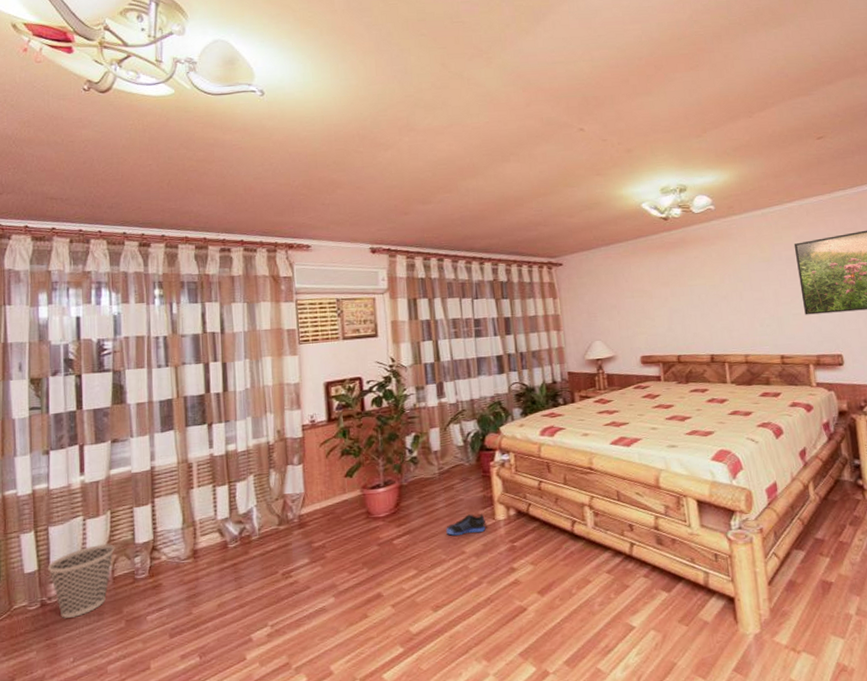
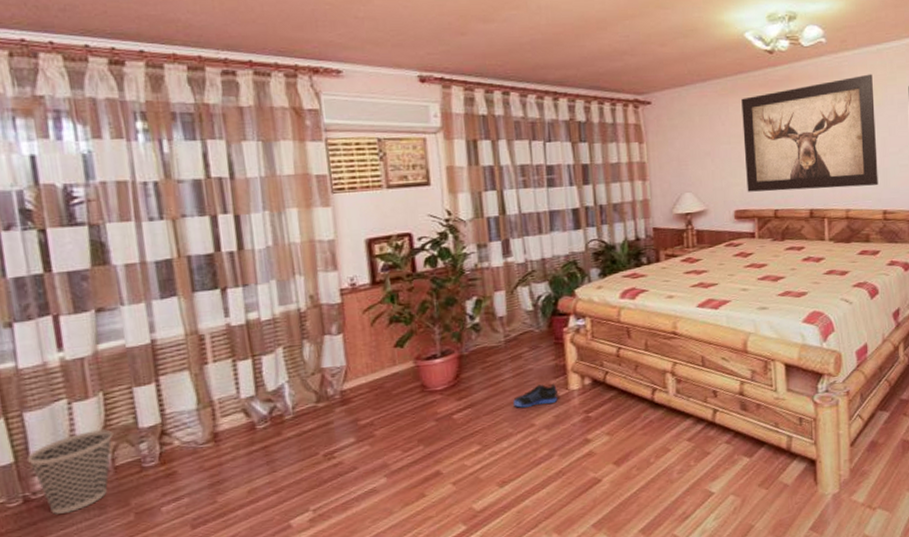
wall art: none [641,234,774,340] -> present [741,74,878,192]

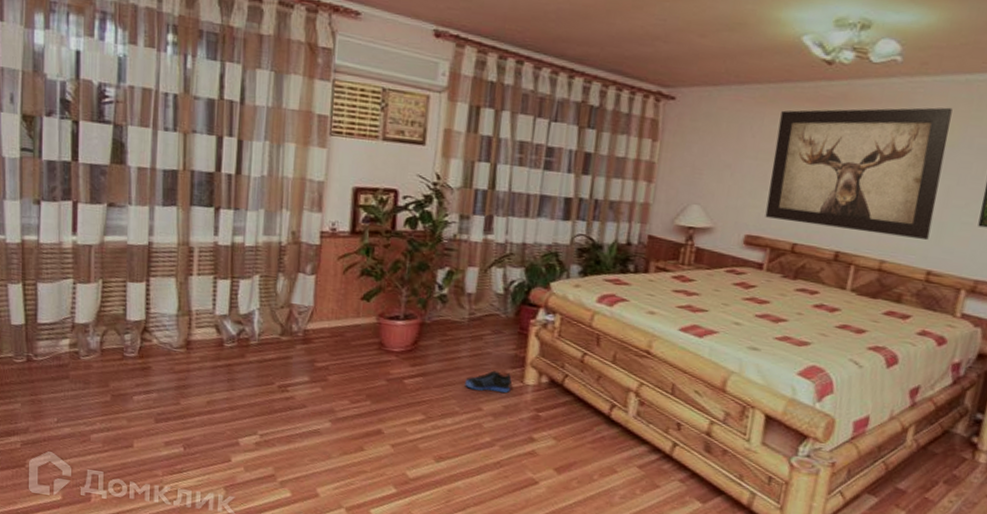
wastebasket: present [26,429,114,514] -> none [34,312,105,380]

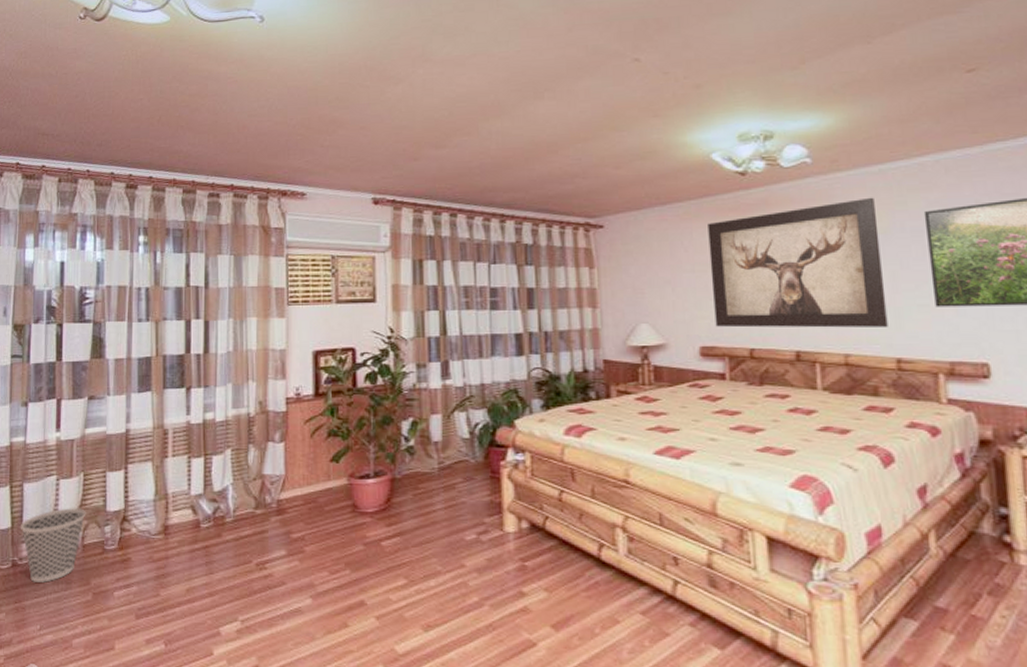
wastebasket: none [34,312,105,380] -> present [20,507,86,583]
sneaker: present [465,370,512,394] -> none [444,521,491,545]

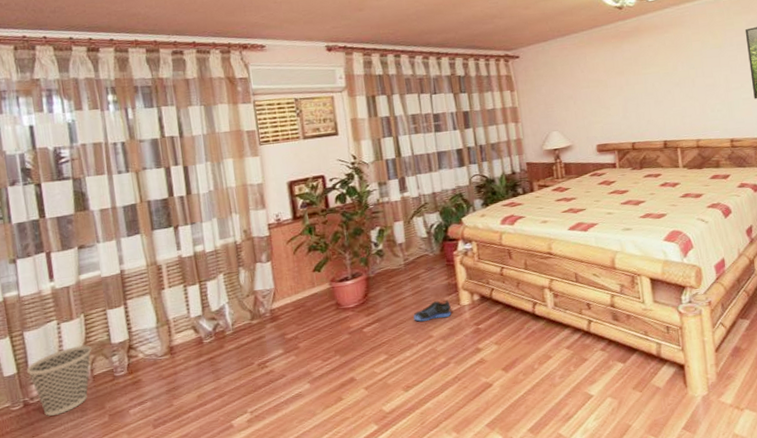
sneaker: none [444,521,491,545] -> present [413,299,452,322]
wall art: present [707,197,888,328] -> none [597,21,724,128]

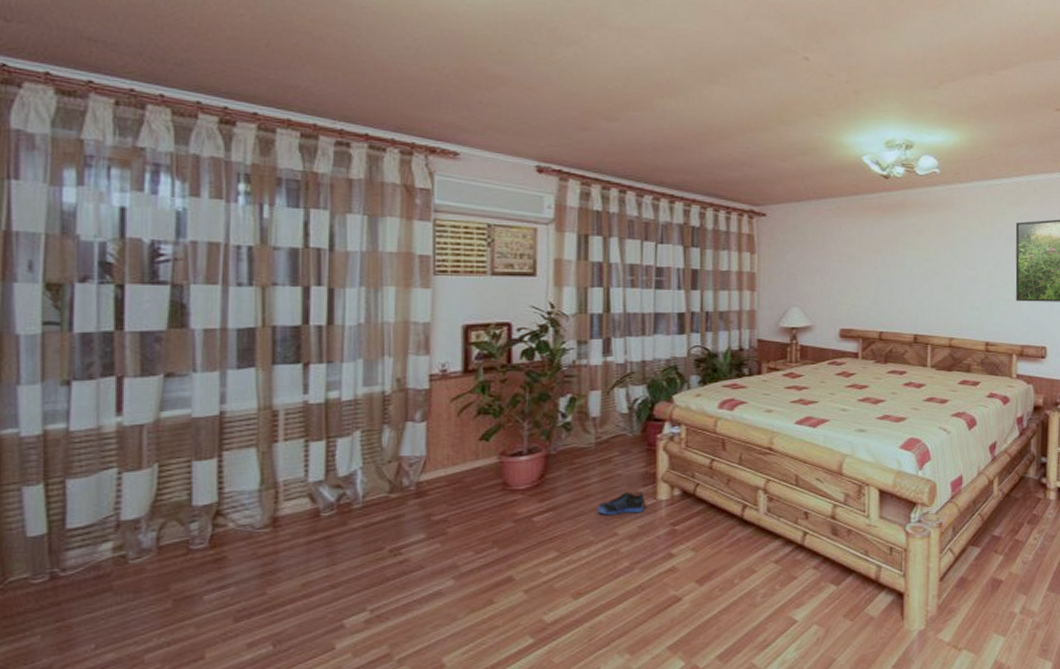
wastebasket: present [26,345,92,416] -> none [61,503,163,595]

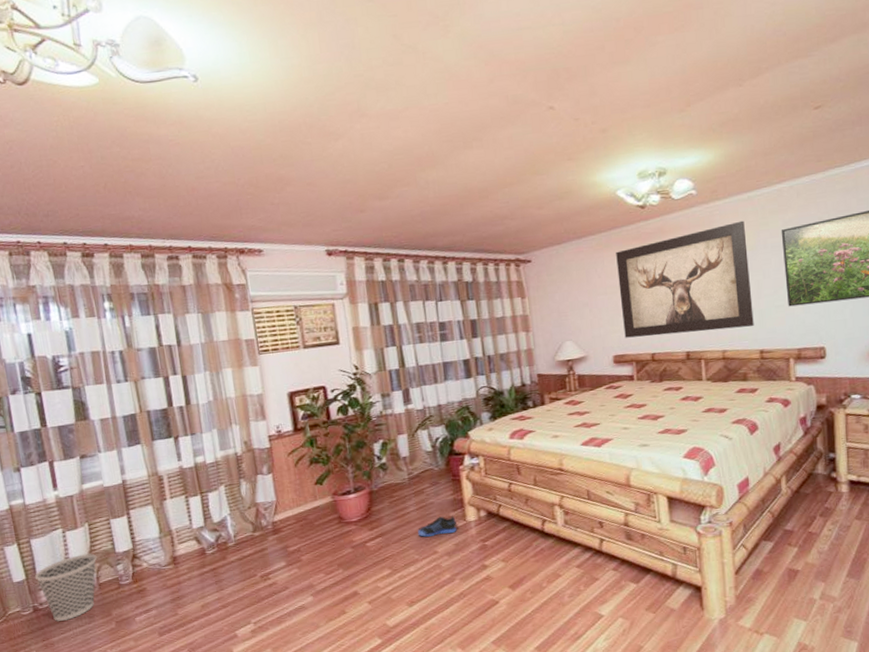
wastebasket: none [61,503,163,595] -> present [34,553,97,621]
wall art: none [853,207,983,316] -> present [616,220,754,338]

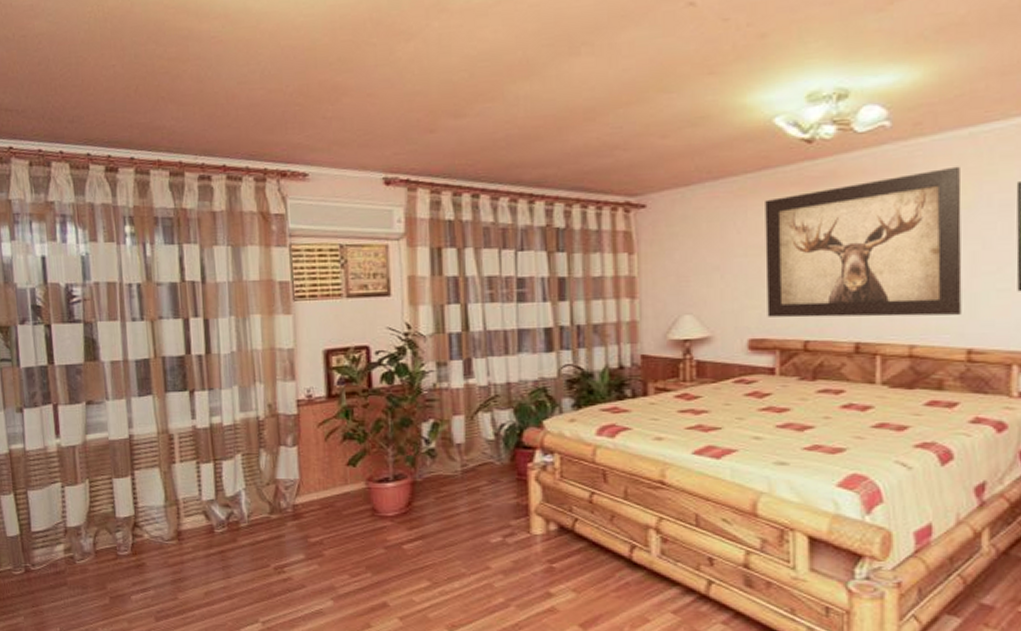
wastebasket: present [34,553,97,621] -> none [29,513,96,587]
sneaker: present [418,515,457,537] -> none [468,524,518,547]

